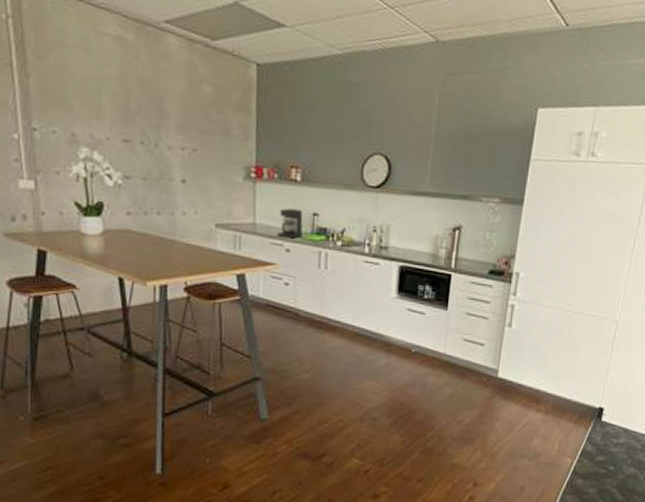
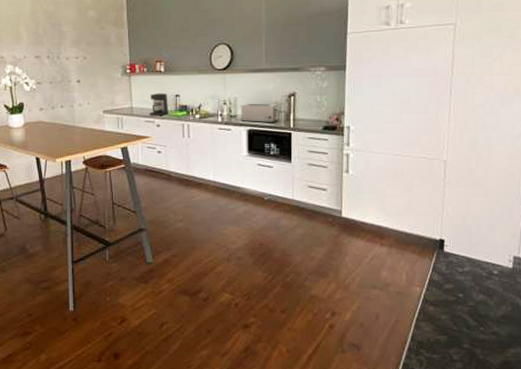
toaster: none [393,233,440,261] -> present [241,103,279,123]

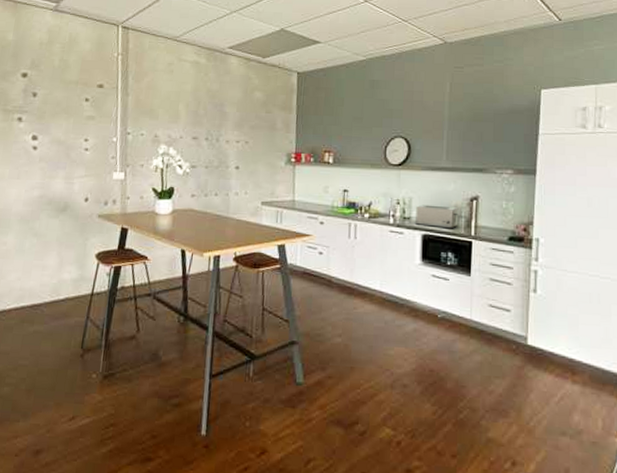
coffee maker: present [149,93,168,117] -> none [313,187,335,214]

